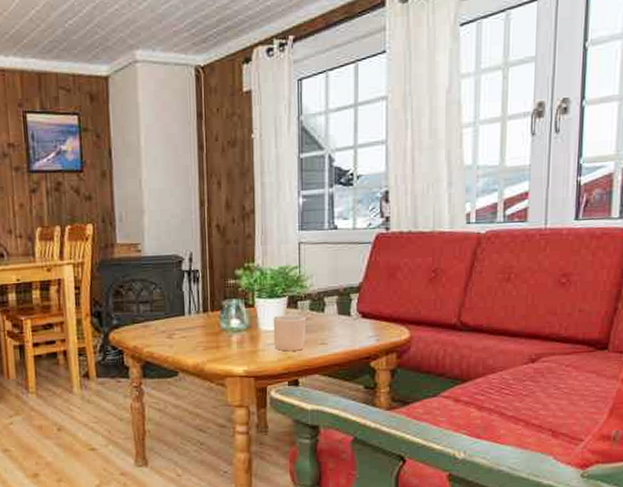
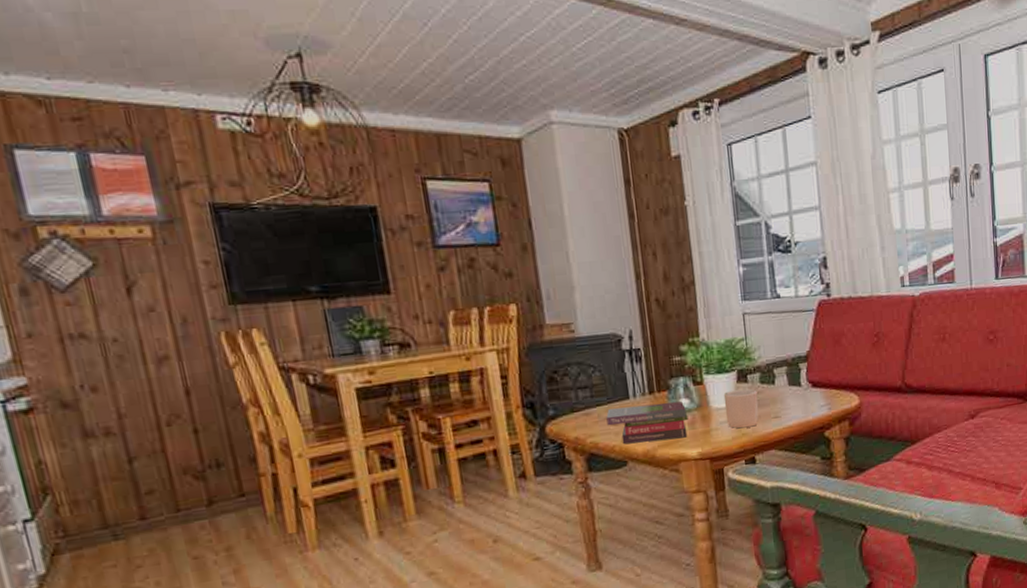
books: none [163,321,238,357] -> present [606,401,688,445]

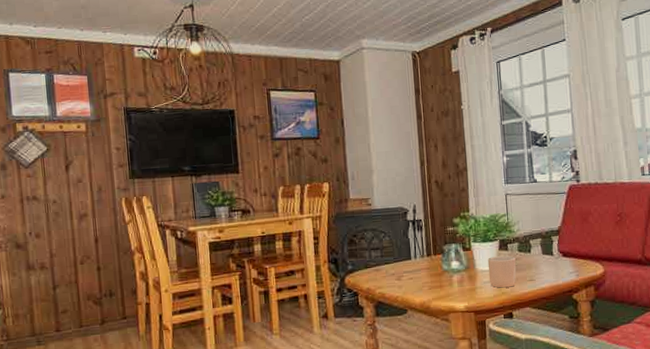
books: present [606,401,688,445] -> none [392,263,458,296]

